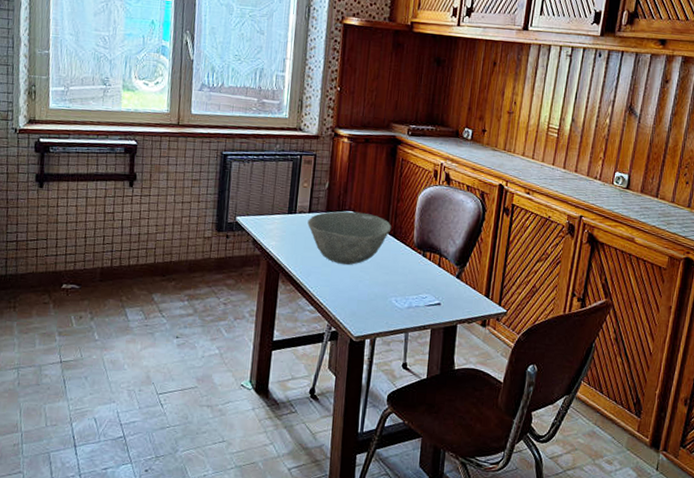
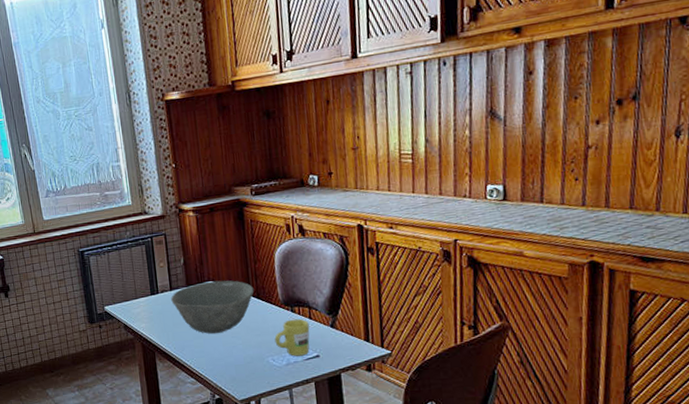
mug: none [401,263,437,301] -> present [274,318,310,356]

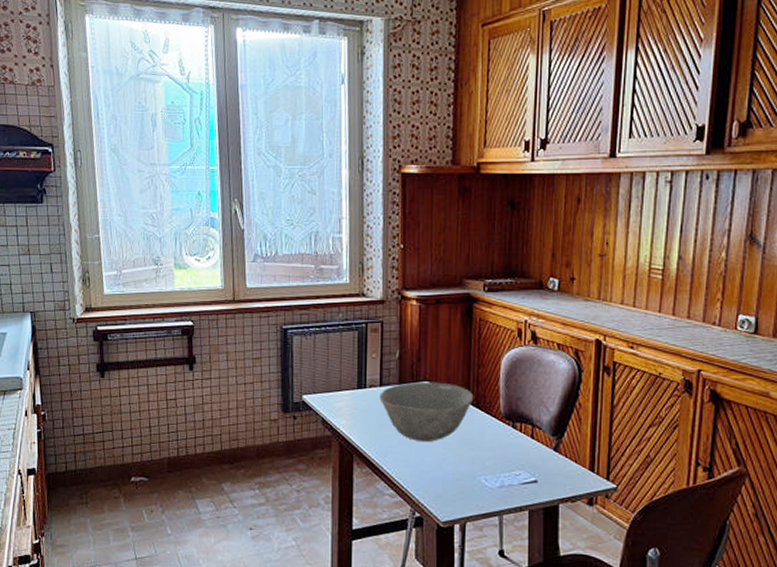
mug: present [274,318,310,356] -> none [490,436,530,479]

